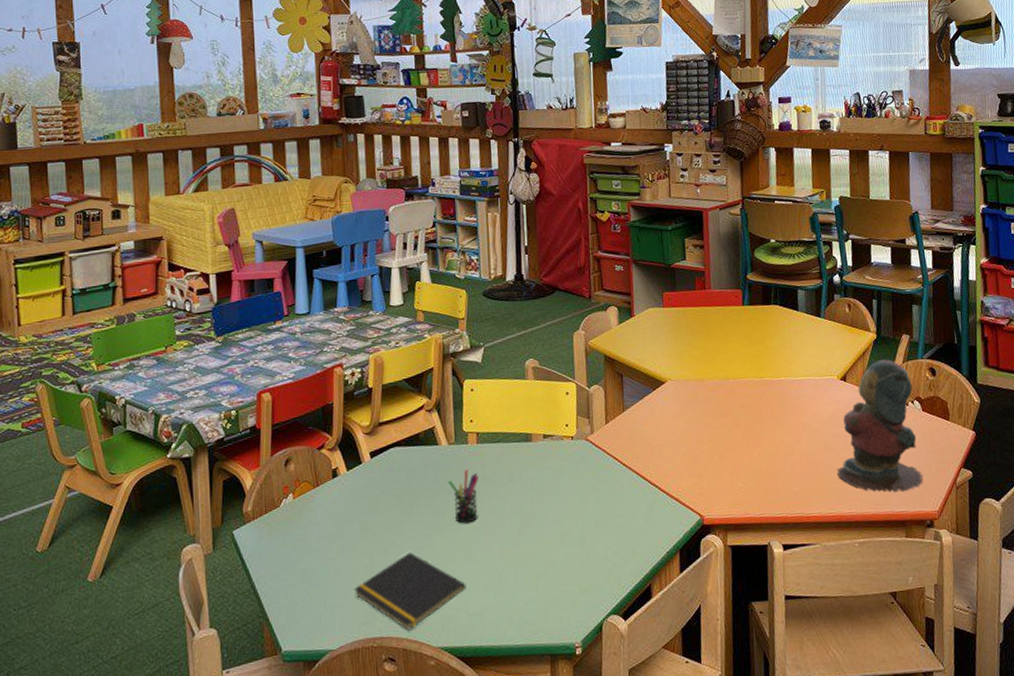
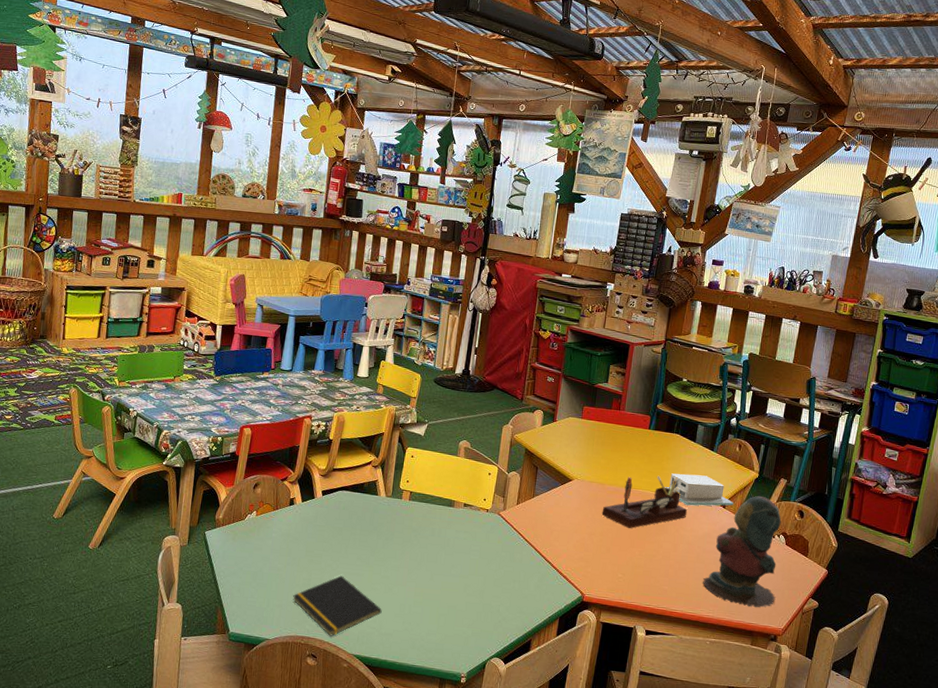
pen holder: present [448,469,479,524] -> none [381,518,406,562]
desk organizer: none [706,355,805,427] -> present [602,475,688,528]
tissue box: none [773,347,855,387] -> present [665,473,734,506]

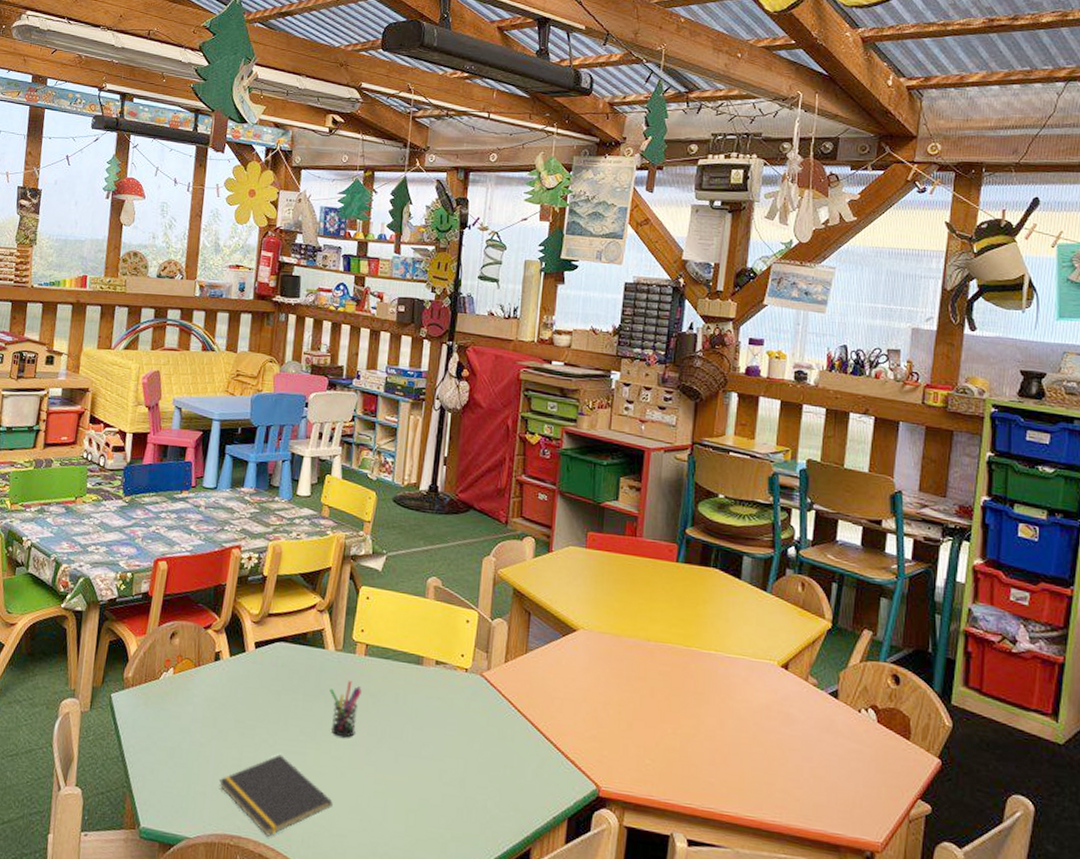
pen holder: none [381,518,406,562] -> present [329,679,362,738]
desk organizer: present [602,475,688,528] -> none [618,624,736,697]
tissue box: present [665,473,734,506] -> none [703,622,800,667]
teddy bear: present [703,496,781,608] -> none [763,654,869,812]

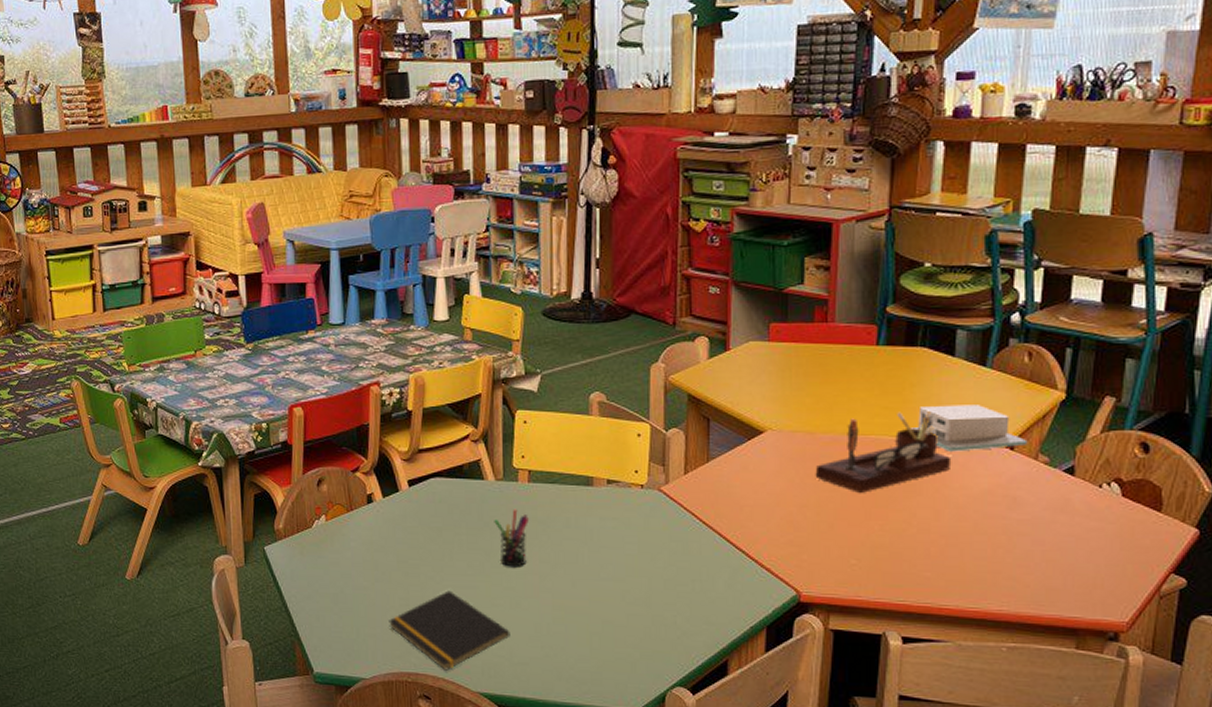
desk organizer: none [618,624,736,697] -> present [815,411,952,493]
tissue box: none [703,622,800,667] -> present [911,405,1028,452]

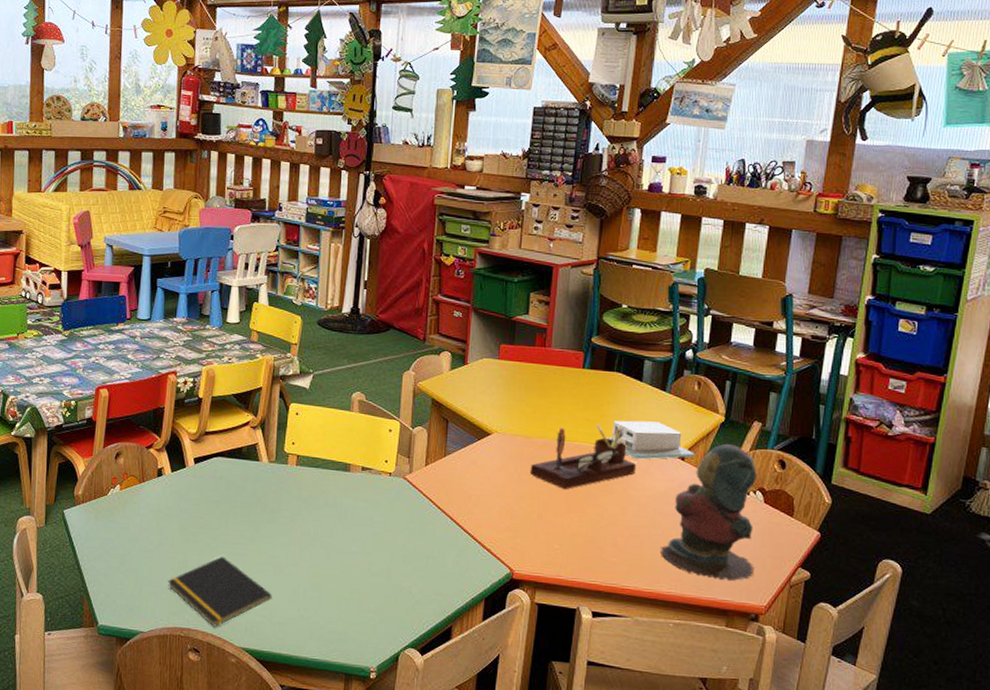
pen holder: present [494,509,529,568] -> none [265,487,294,539]
teddy bear: none [987,427,1112,594] -> present [661,444,757,581]

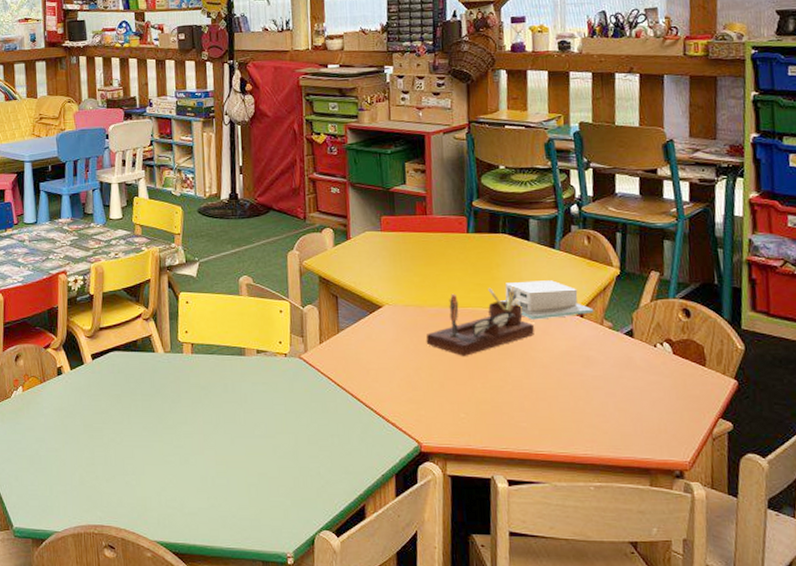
notepad: present [168,556,272,627] -> none [77,450,181,522]
teddy bear: present [661,444,757,581] -> none [571,297,673,438]

